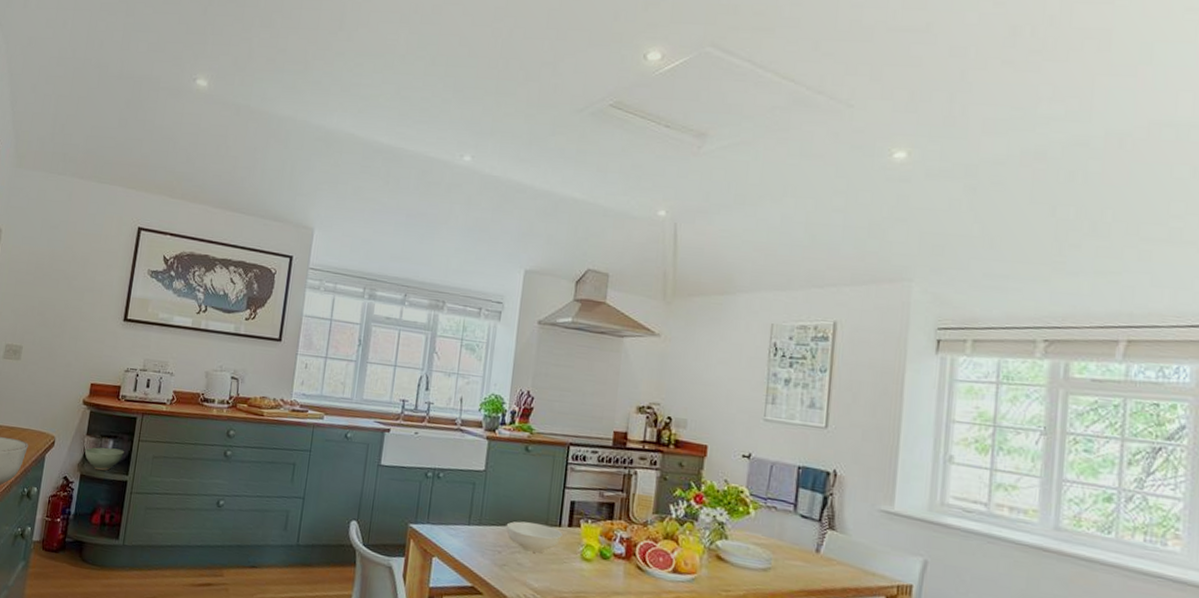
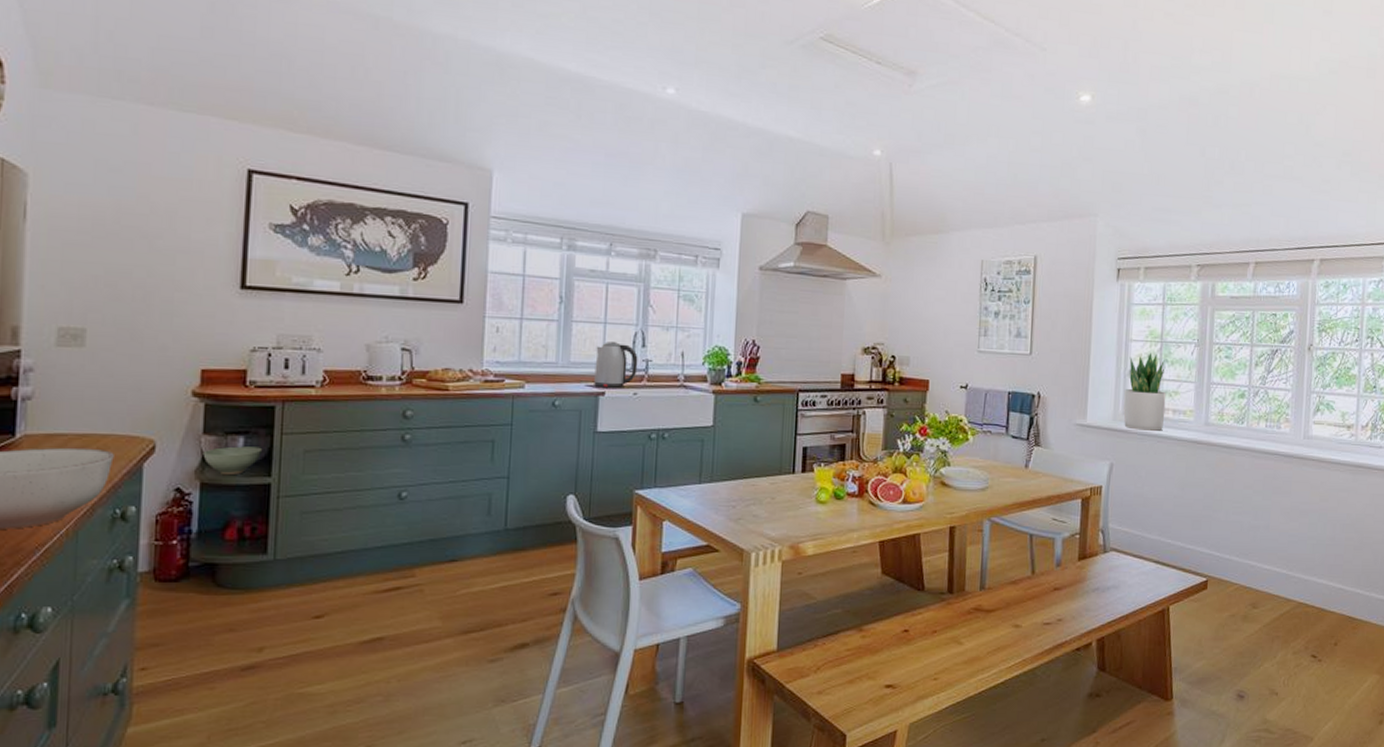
kettle: none [381,383,422,427] -> present [594,342,638,388]
bowl: present [506,521,563,553] -> none [739,473,797,502]
planter: none [942,437,1000,530] -> present [1123,353,1166,432]

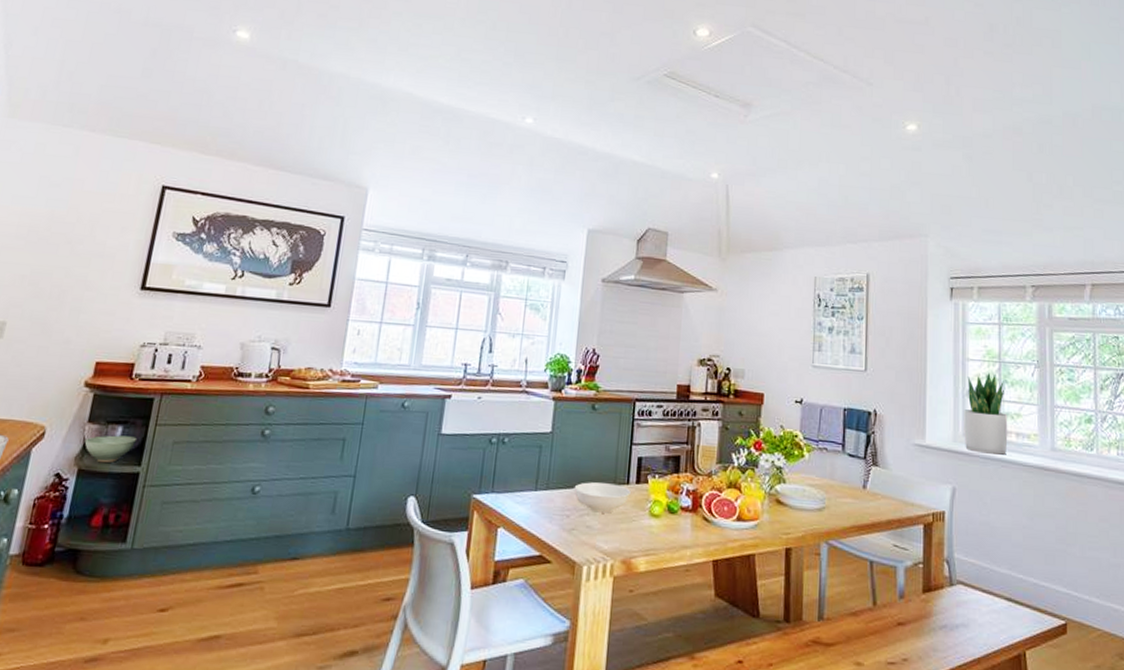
kettle: present [594,342,638,388] -> none [442,346,485,392]
bowl: none [739,473,797,502] -> present [574,482,631,513]

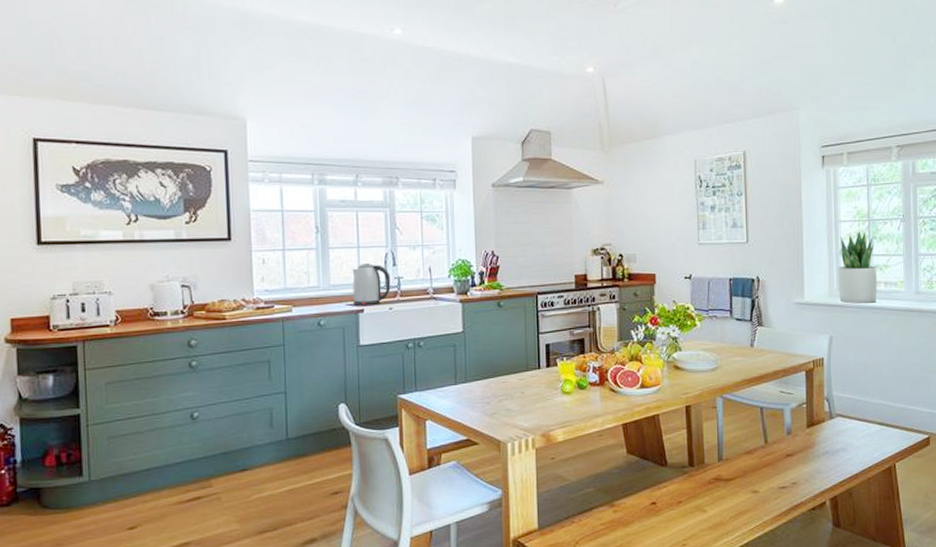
bowl: present [84,435,138,463] -> none [19,383,70,410]
kettle: none [442,346,485,392] -> present [352,264,391,305]
bowl: present [574,482,631,513] -> none [490,370,543,397]

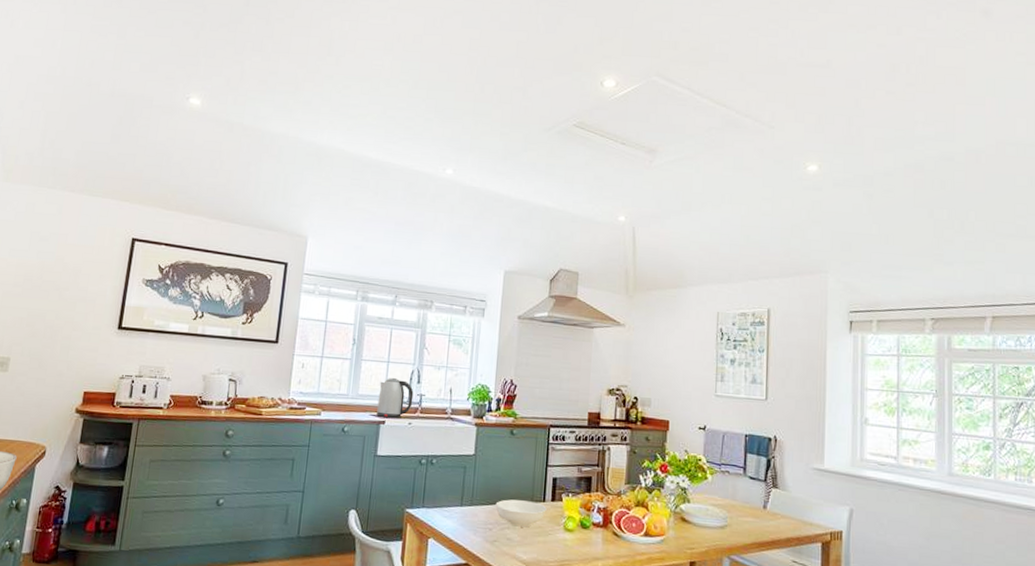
bowl: none [490,370,543,397] -> present [495,499,547,528]
planter: present [838,231,878,305] -> none [862,402,906,480]

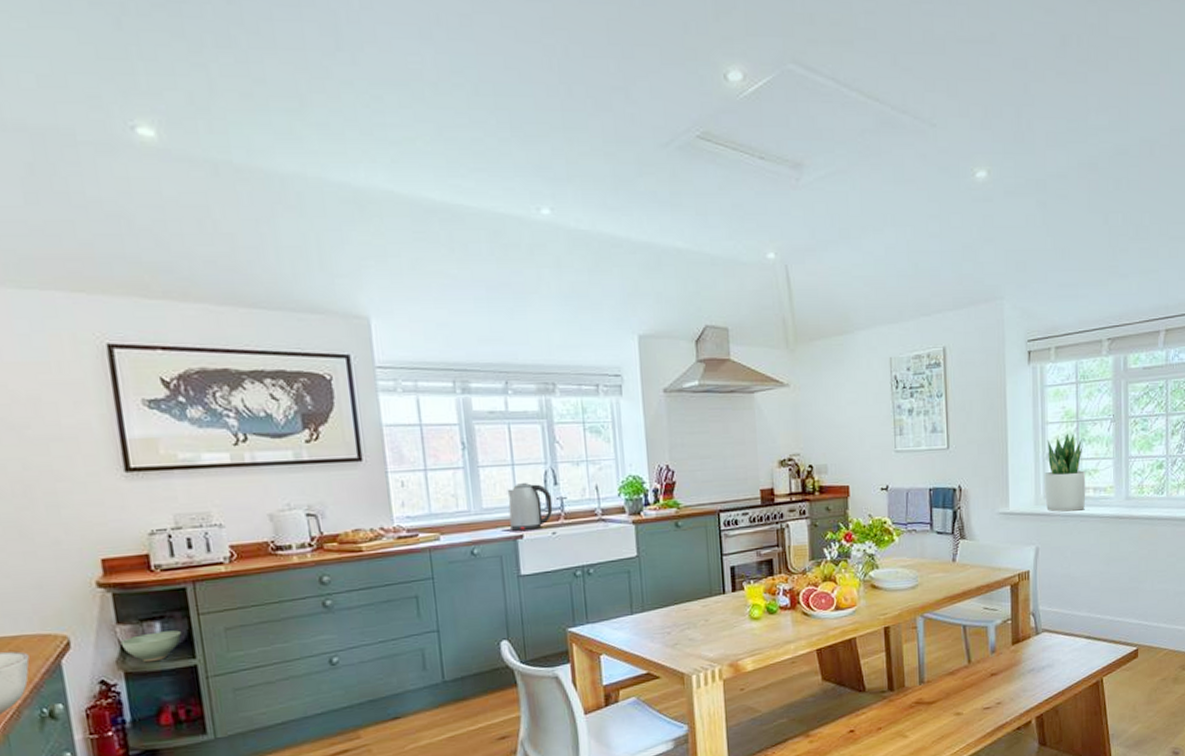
bowl: none [77,454,121,478] -> present [120,630,182,663]
bowl: present [495,499,547,528] -> none [670,595,728,625]
planter: none [862,402,906,480] -> present [1045,433,1086,513]

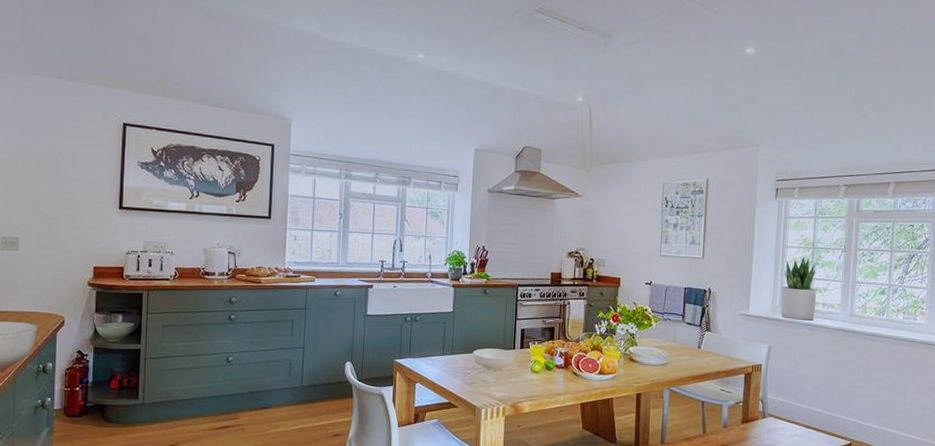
kettle: present [507,483,553,531] -> none [365,247,397,282]
bowl: none [670,595,728,625] -> present [472,348,516,371]

